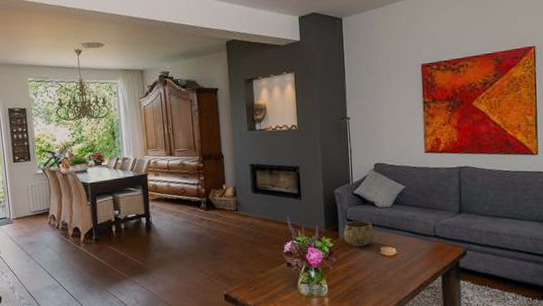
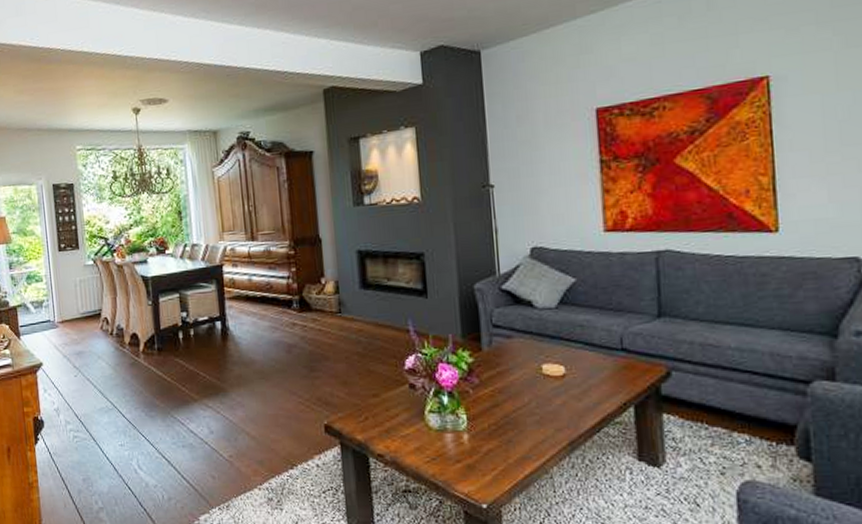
decorative bowl: present [343,221,374,247] -> none [488,327,533,364]

